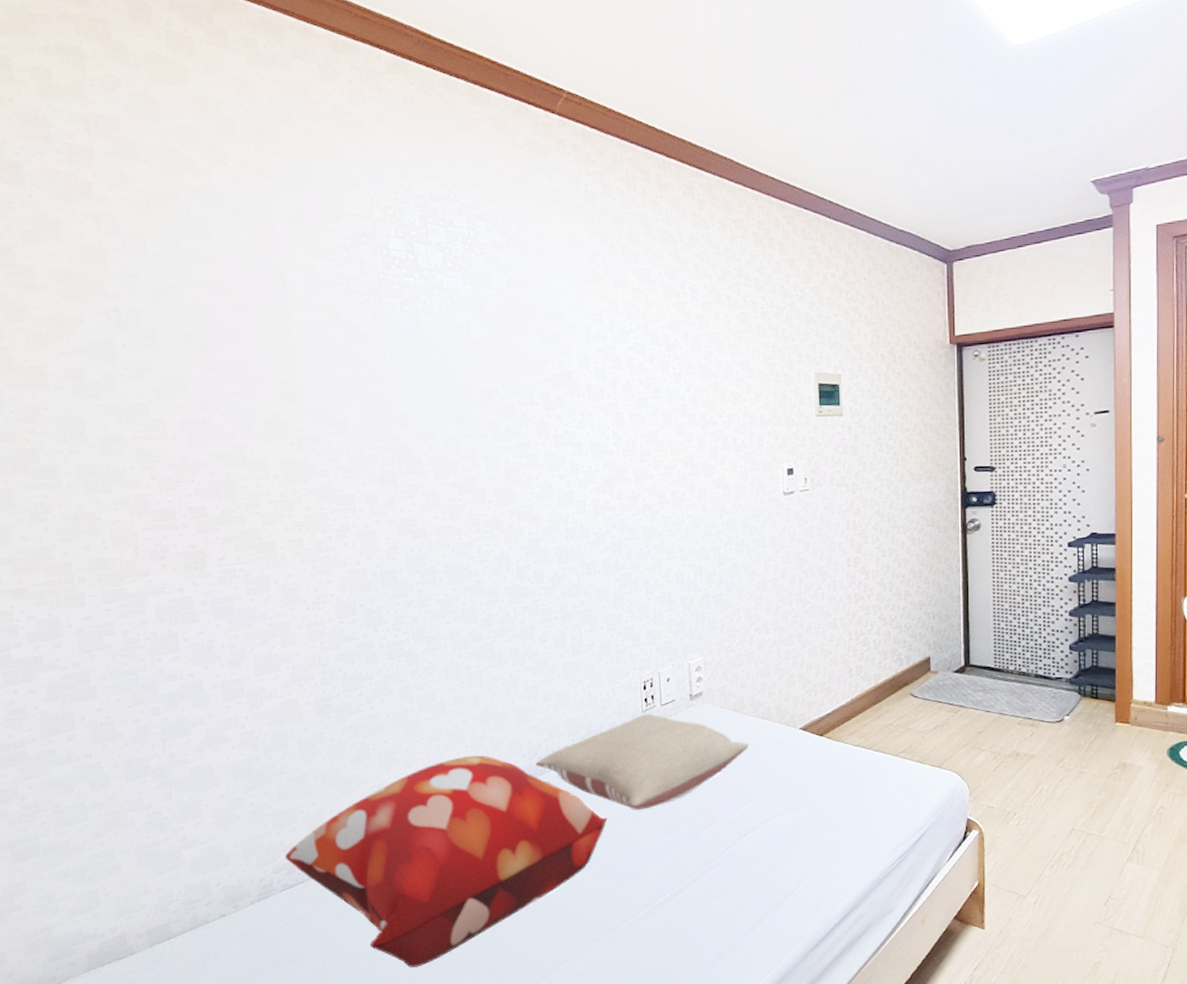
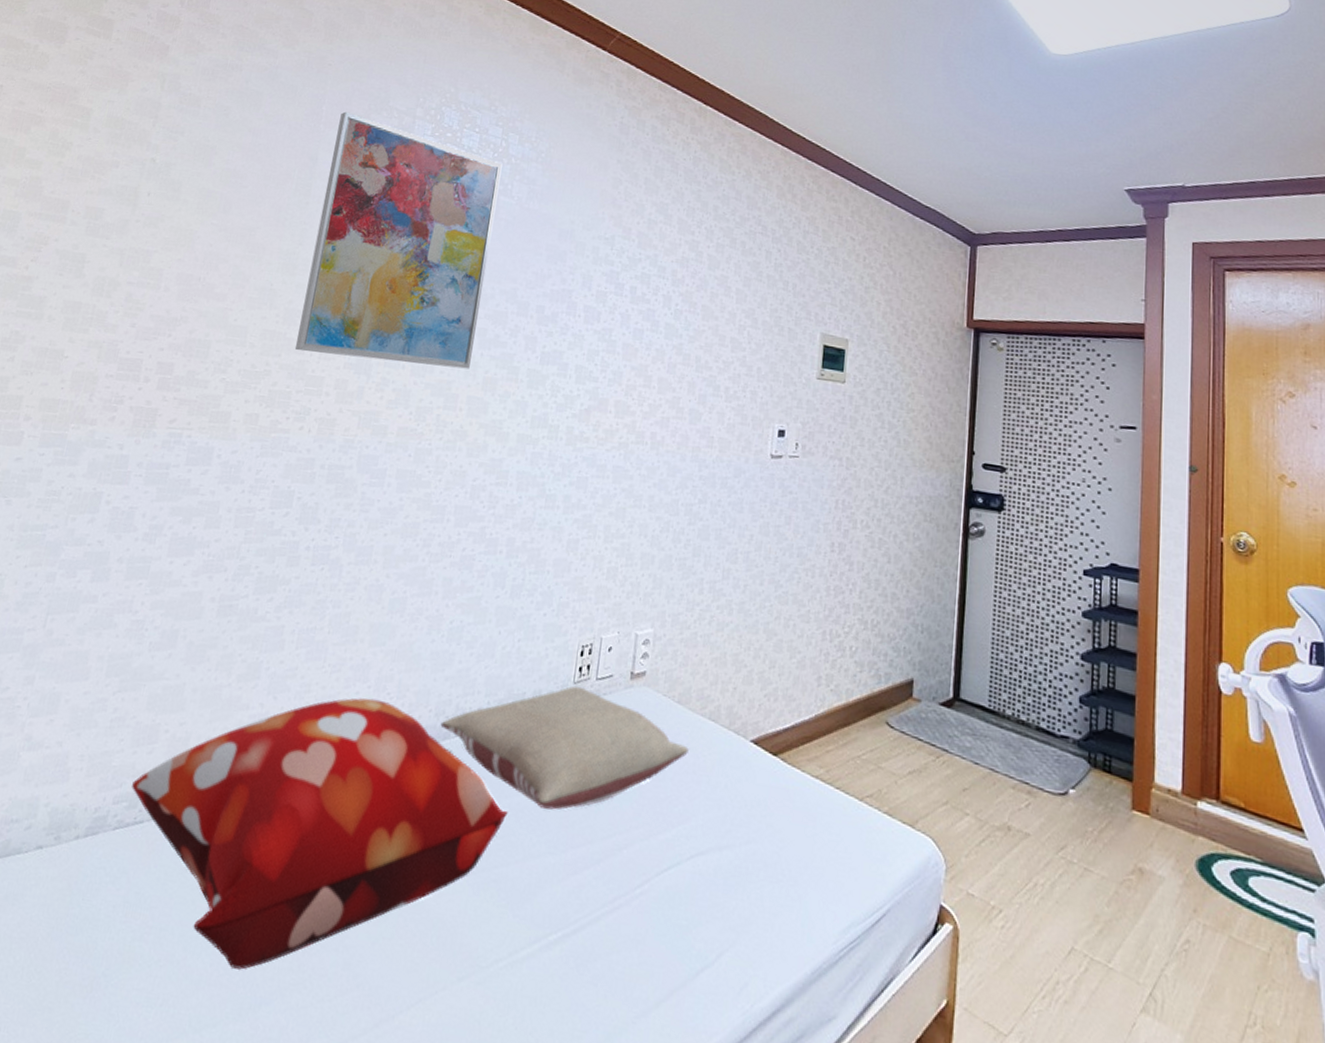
wall art: none [296,225,490,474] -> present [294,111,503,369]

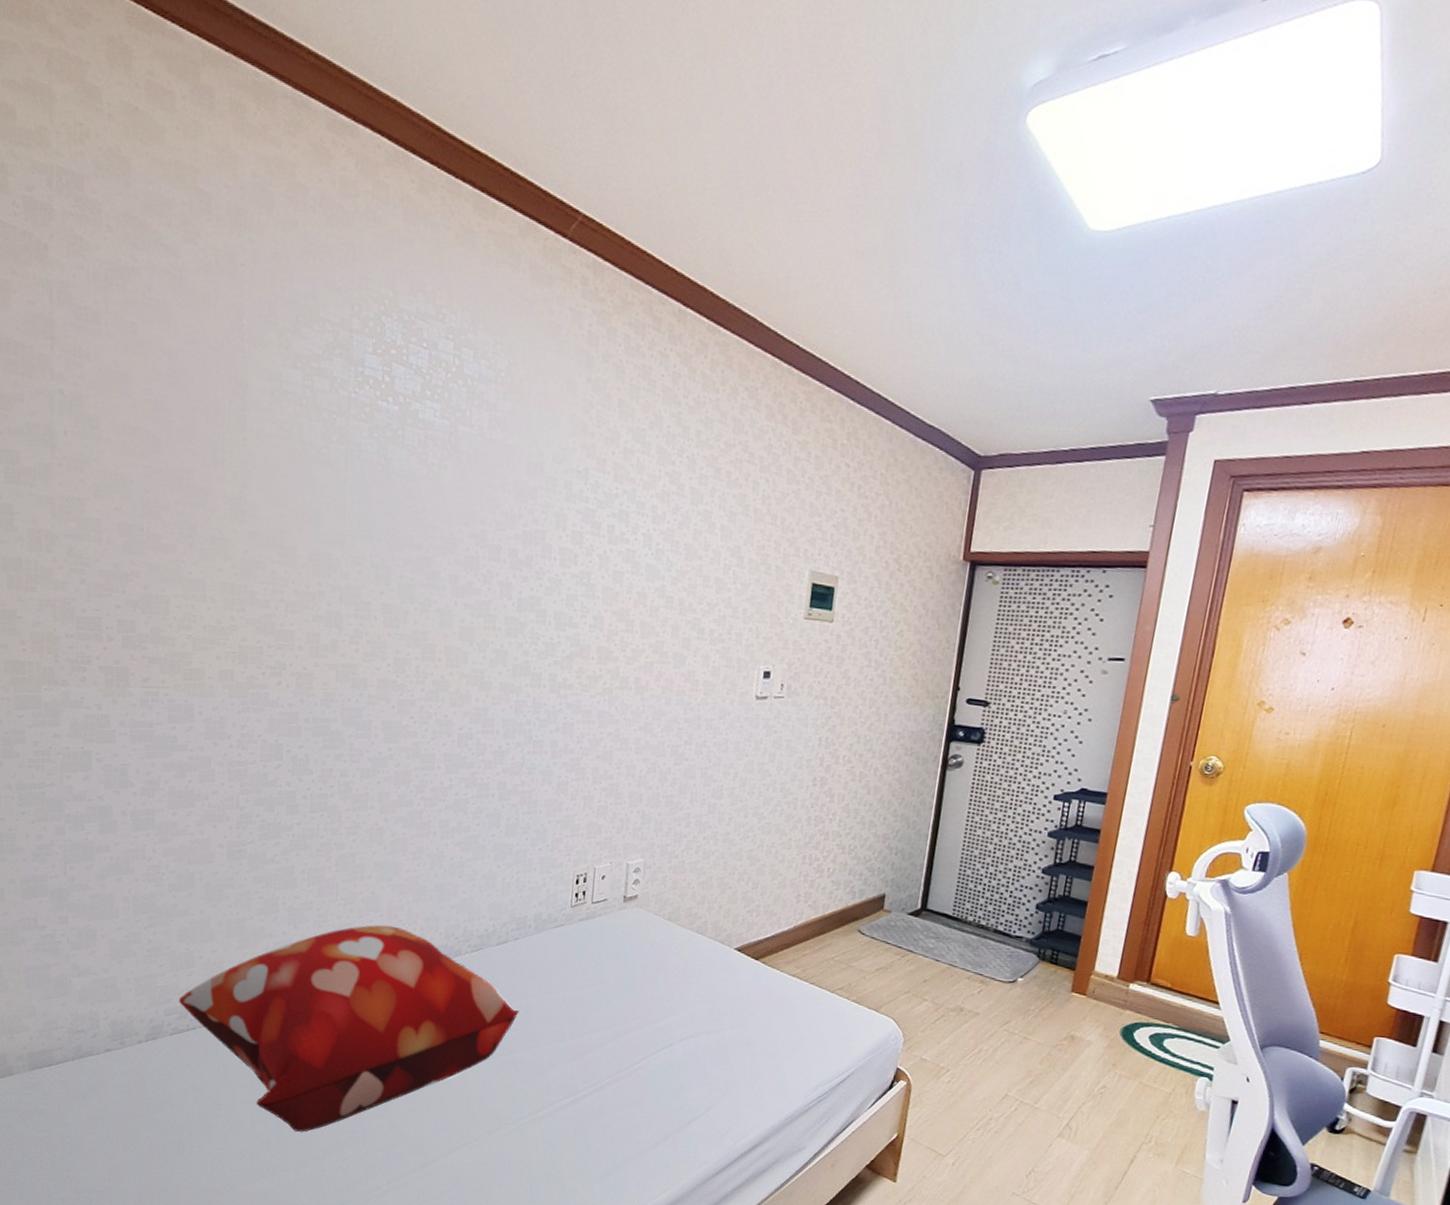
wall art: present [294,111,503,369] -> none [258,325,458,619]
pillow: present [440,686,689,810] -> none [451,909,679,1008]

